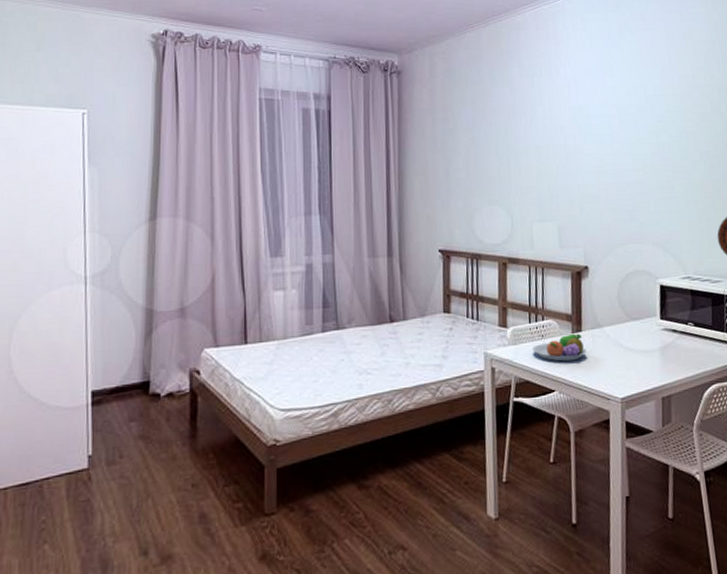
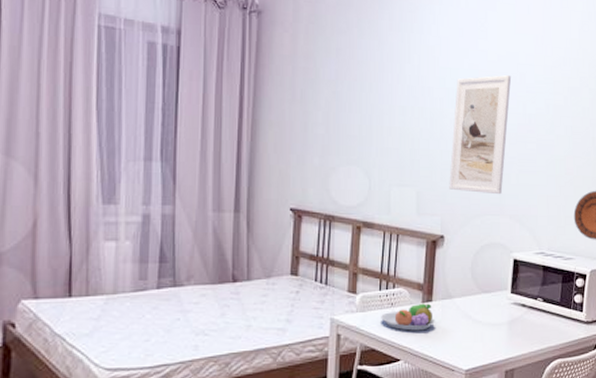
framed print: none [587,108,643,223] -> present [449,75,512,195]

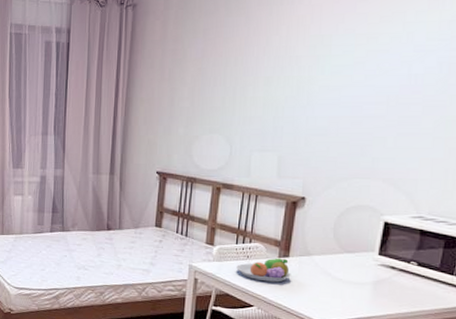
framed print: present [449,75,512,195] -> none [314,36,396,158]

